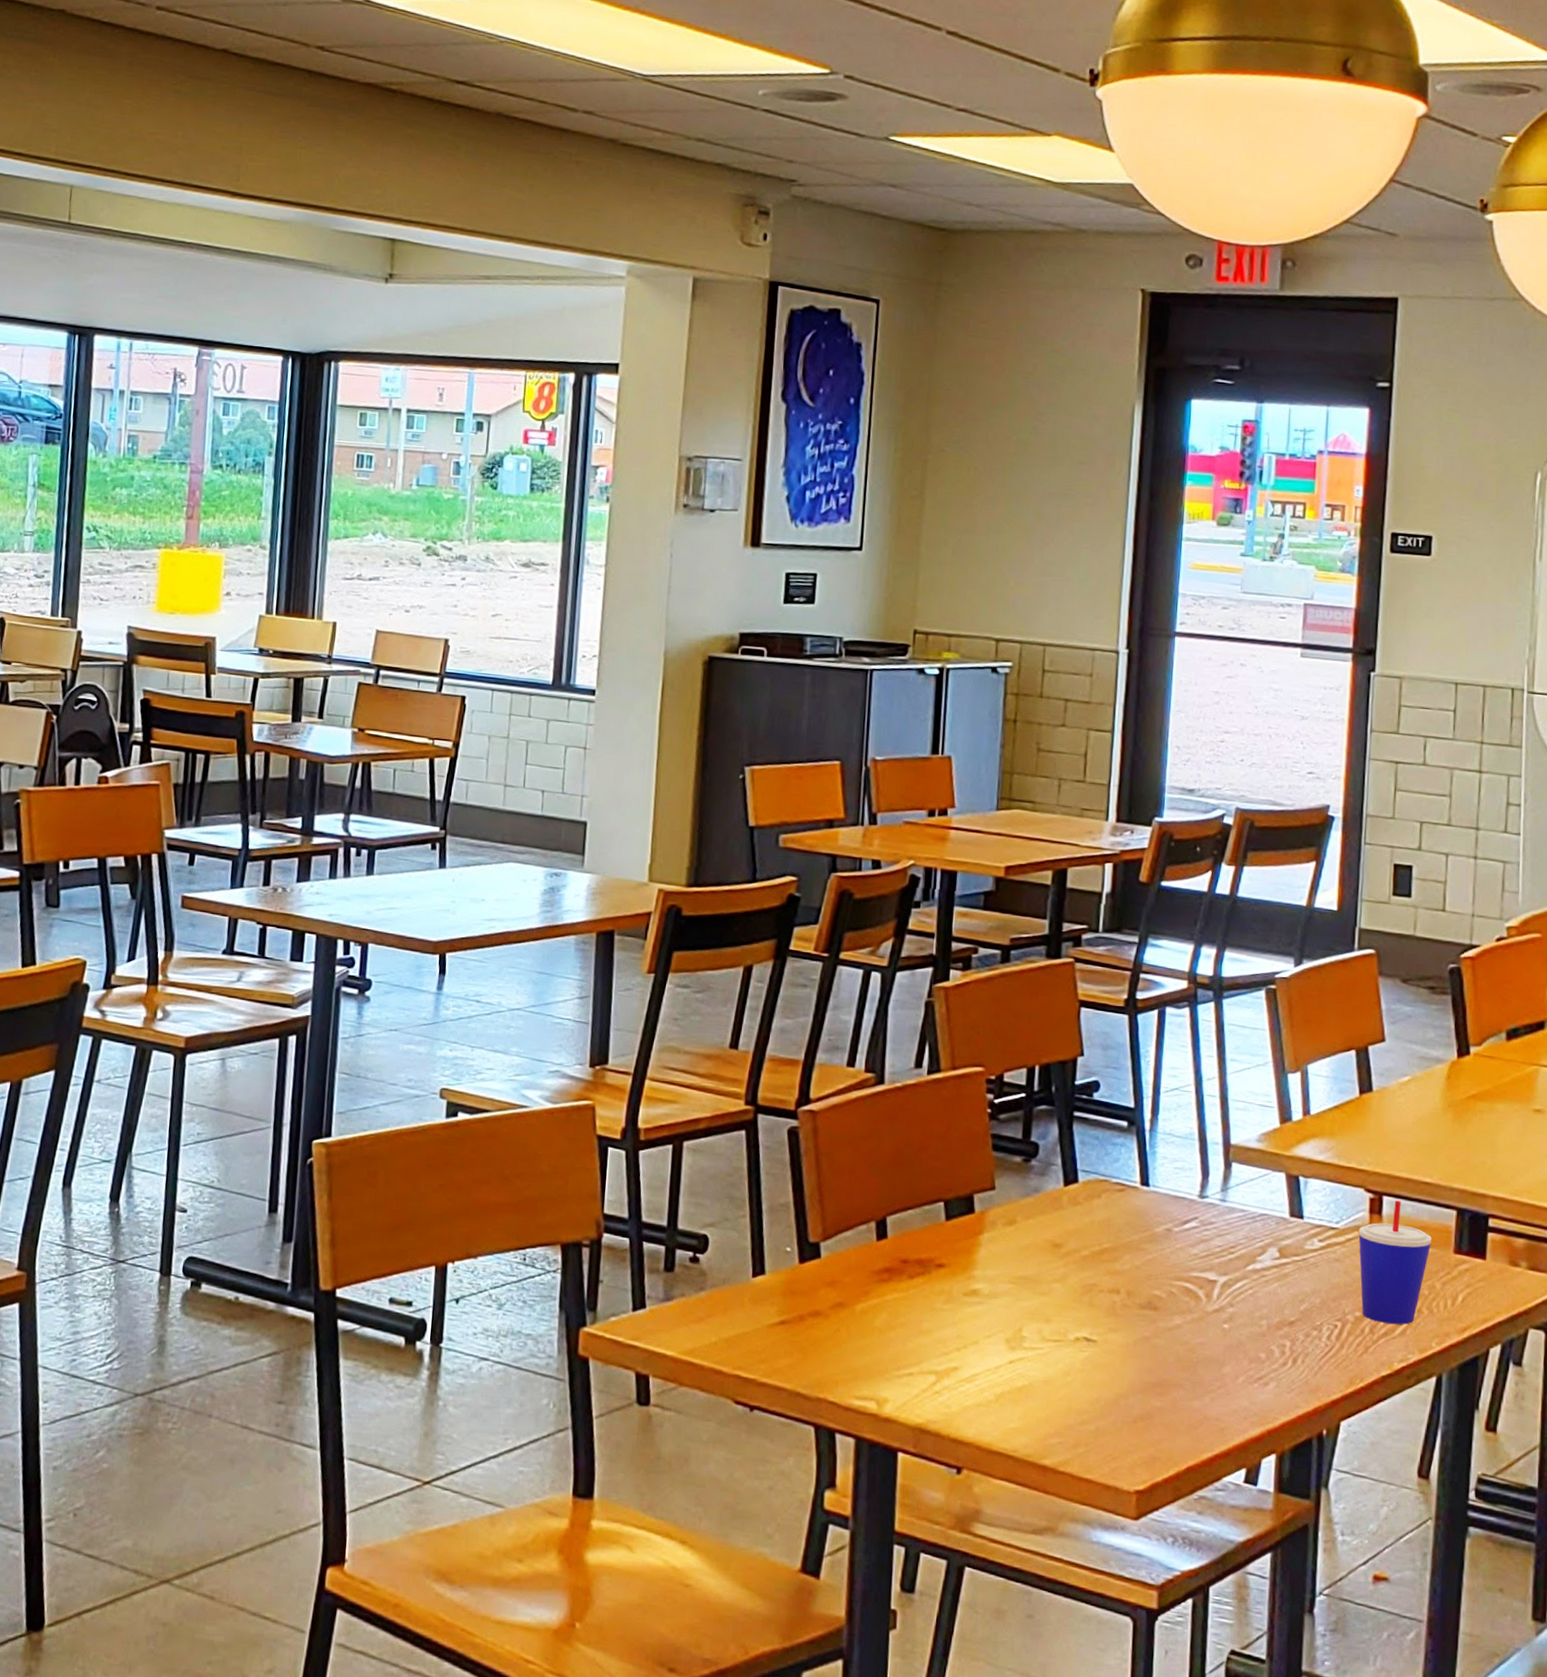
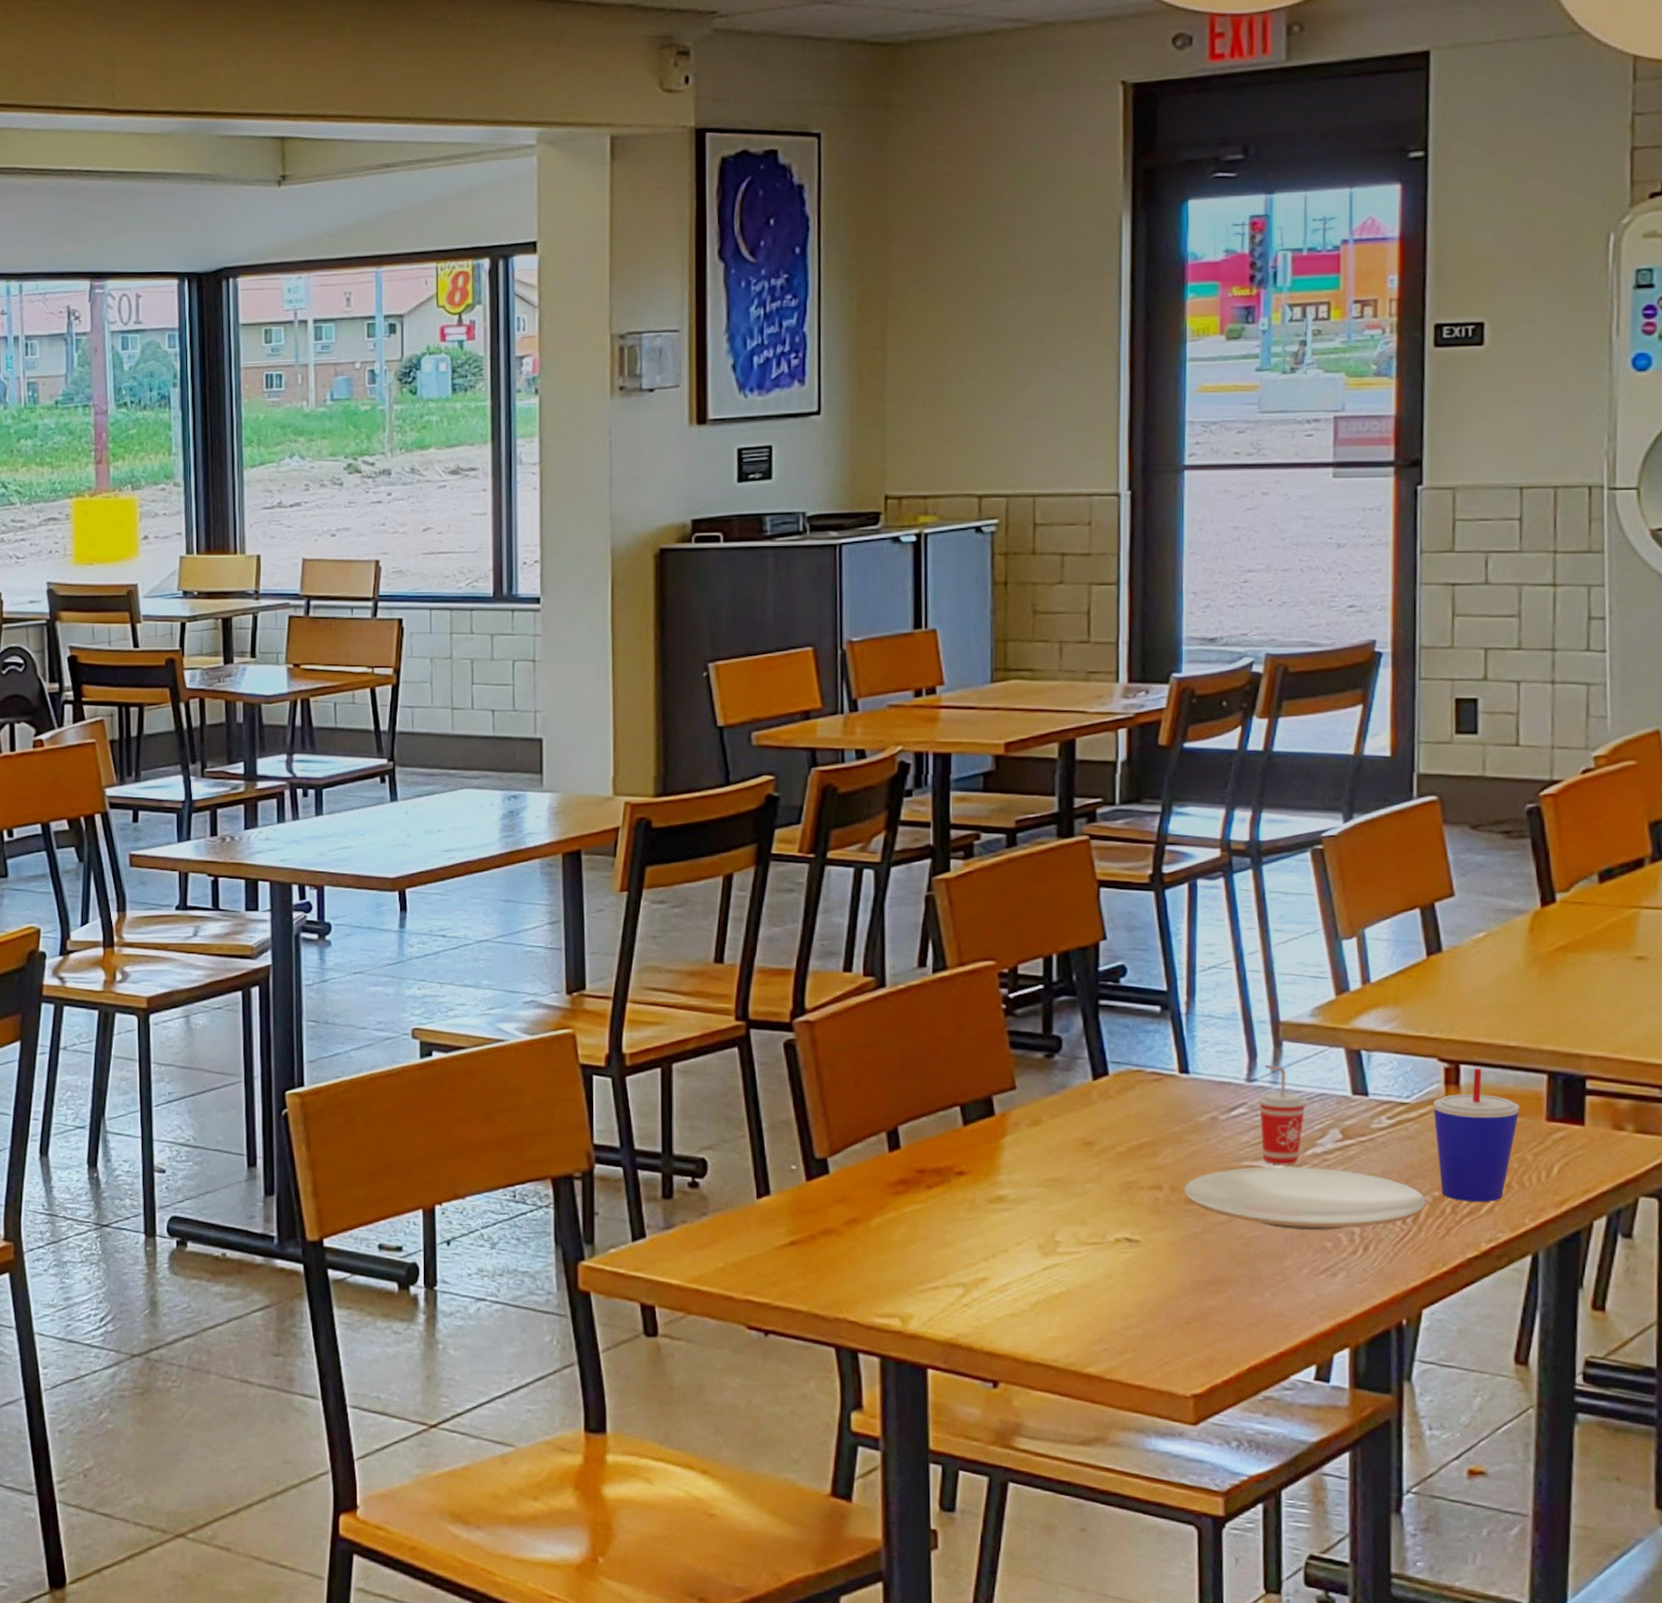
plate: none [1138,1278,1349,1342] -> present [1183,1166,1426,1230]
beverage cup: none [1208,1183,1251,1278] -> present [1258,1064,1308,1164]

